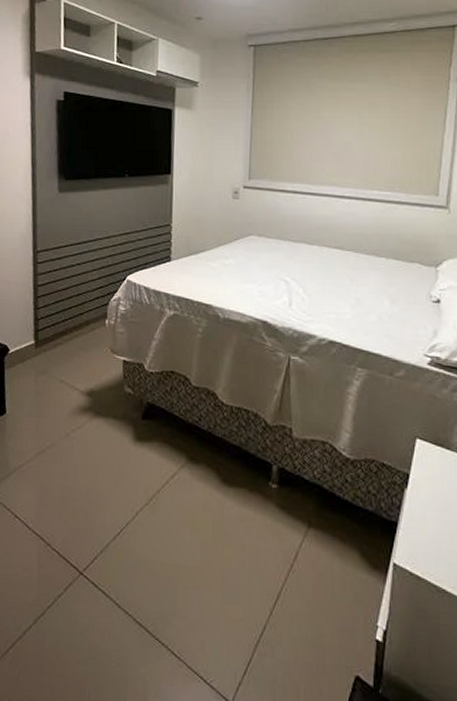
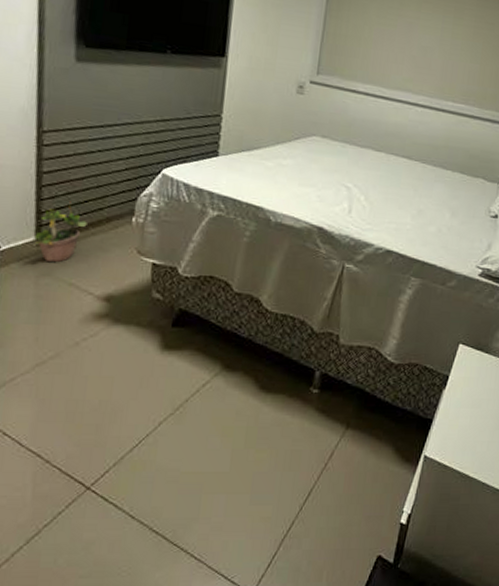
potted plant: none [32,308,72,362] -> present [32,201,87,263]

